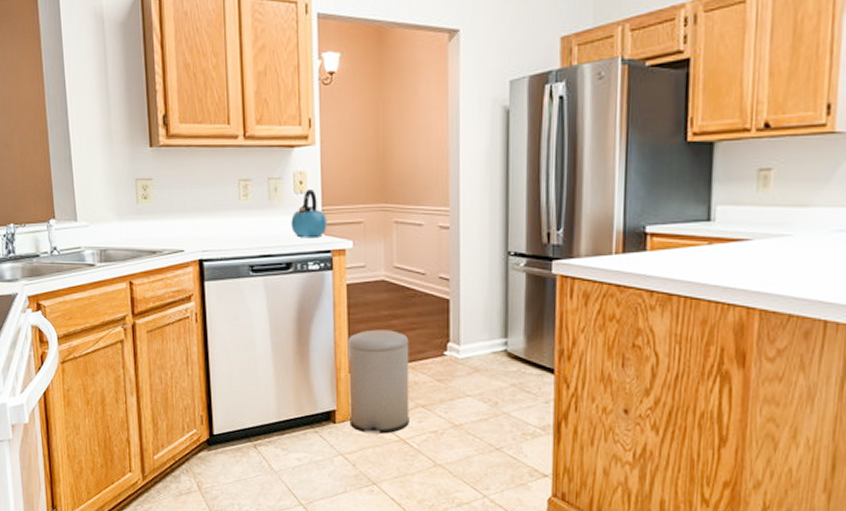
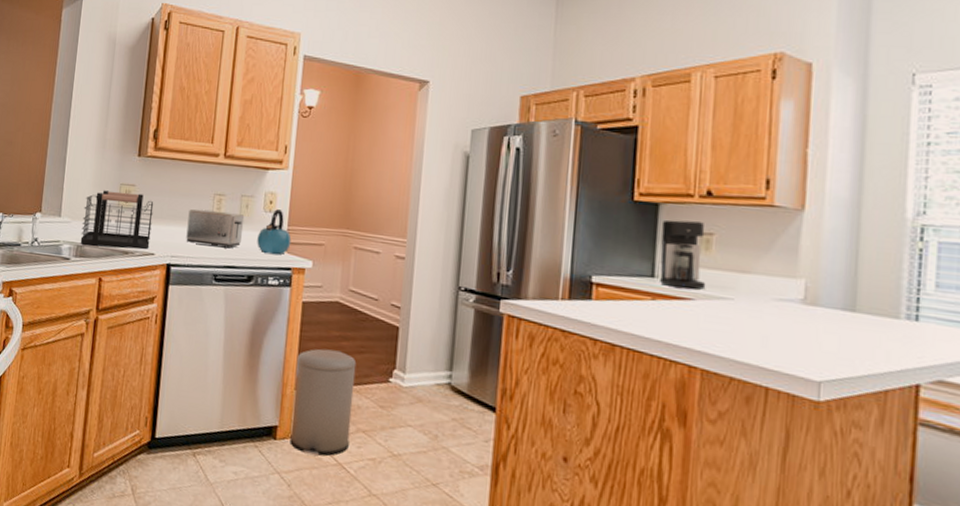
dish rack: none [100,187,178,248] -> present [80,190,154,250]
toaster: none [214,197,275,237] -> present [186,209,245,248]
coffee maker: none [716,158,764,230] -> present [660,219,706,290]

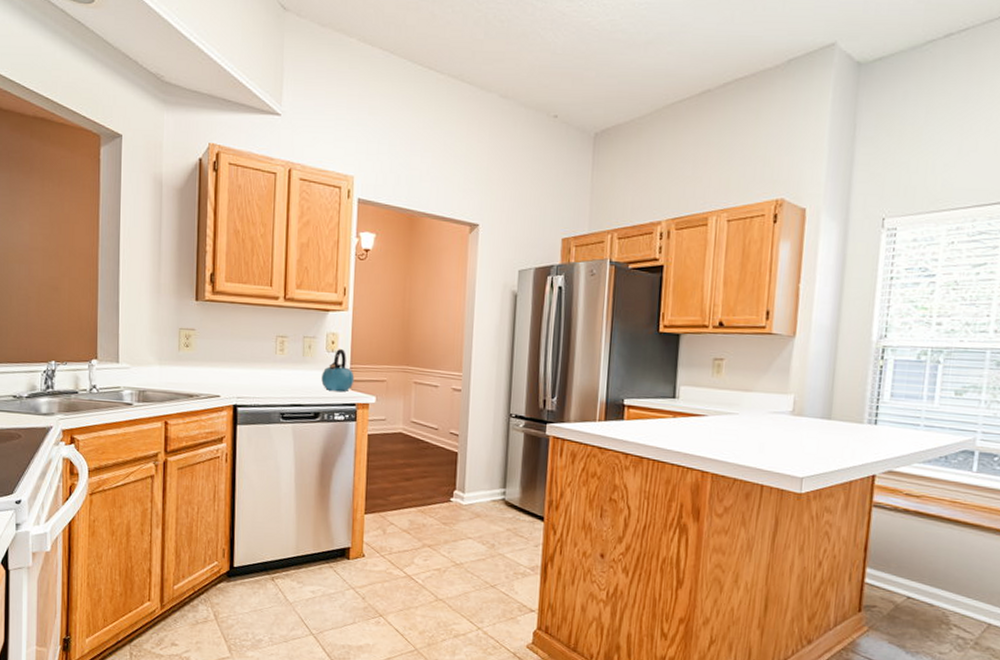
dish rack: present [80,190,154,250] -> none [142,335,216,393]
toaster: present [186,209,245,248] -> none [251,351,308,388]
pedal bin: present [290,348,357,456] -> none [362,476,420,571]
coffee maker: present [660,219,706,290] -> none [680,348,717,407]

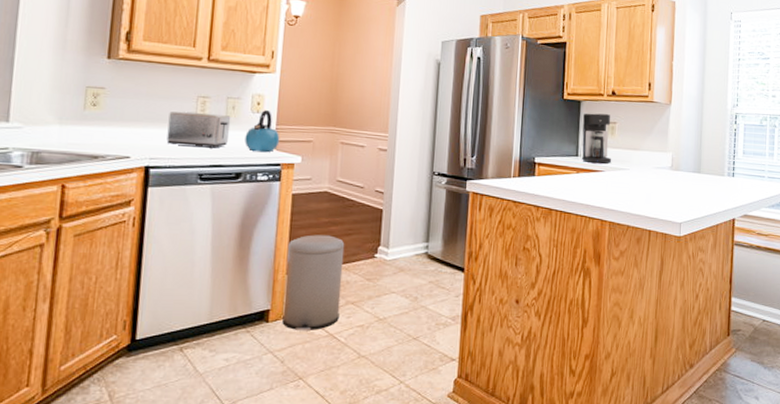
toaster: none [251,351,308,388] -> present [166,111,231,148]
pedal bin: none [362,476,420,571] -> present [282,235,345,332]
coffee maker: none [680,348,717,407] -> present [582,113,612,164]

